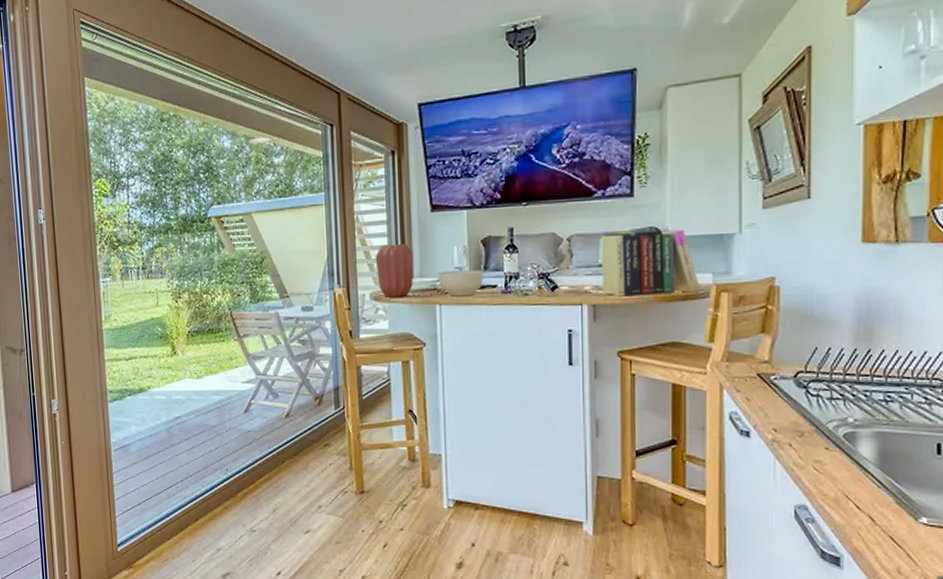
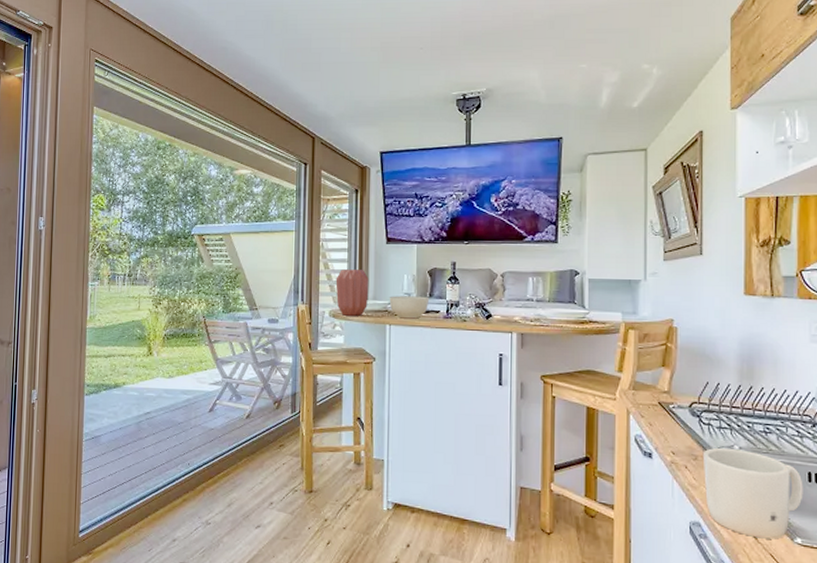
books: present [600,229,701,297] -> none [529,273,612,328]
mug: none [810,421,931,520] -> present [702,447,803,539]

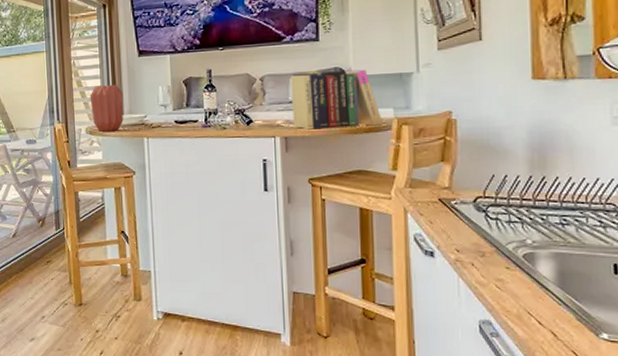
bowl: present [389,296,430,319] -> none [145,106,187,131]
books: none [529,273,612,328] -> present [290,69,384,130]
mug: present [702,447,803,539] -> none [490,242,609,335]

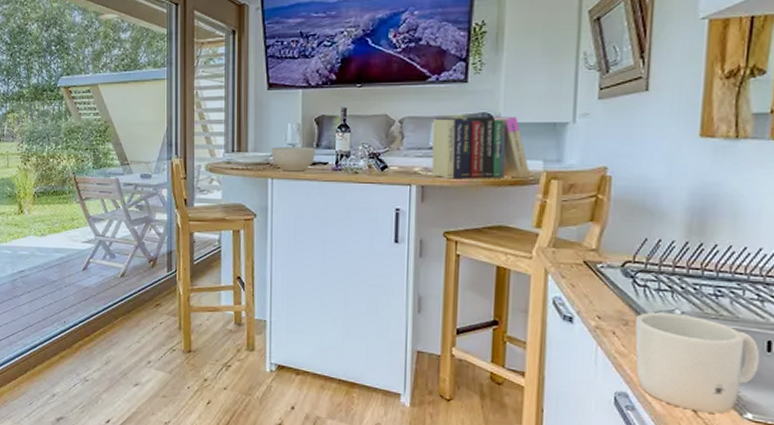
vase: present [90,85,124,132] -> none [212,119,249,170]
bowl: none [145,106,187,131] -> present [271,147,317,172]
mug: none [490,242,609,335] -> present [634,312,761,414]

